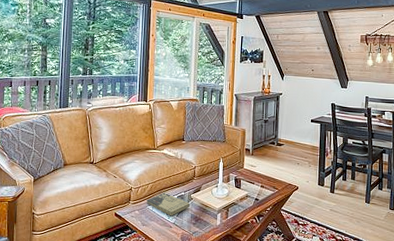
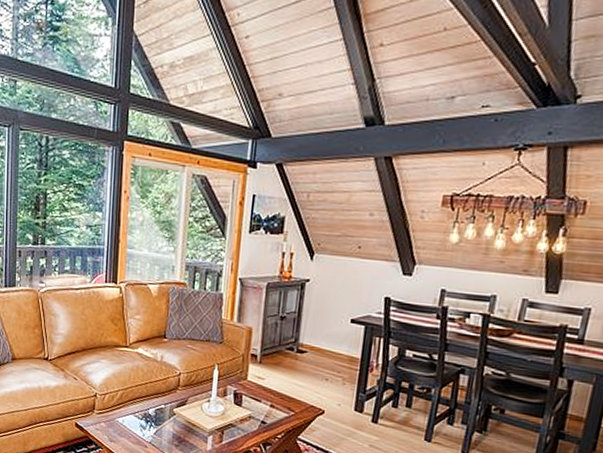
book: present [146,193,191,216] -> none [115,403,172,434]

